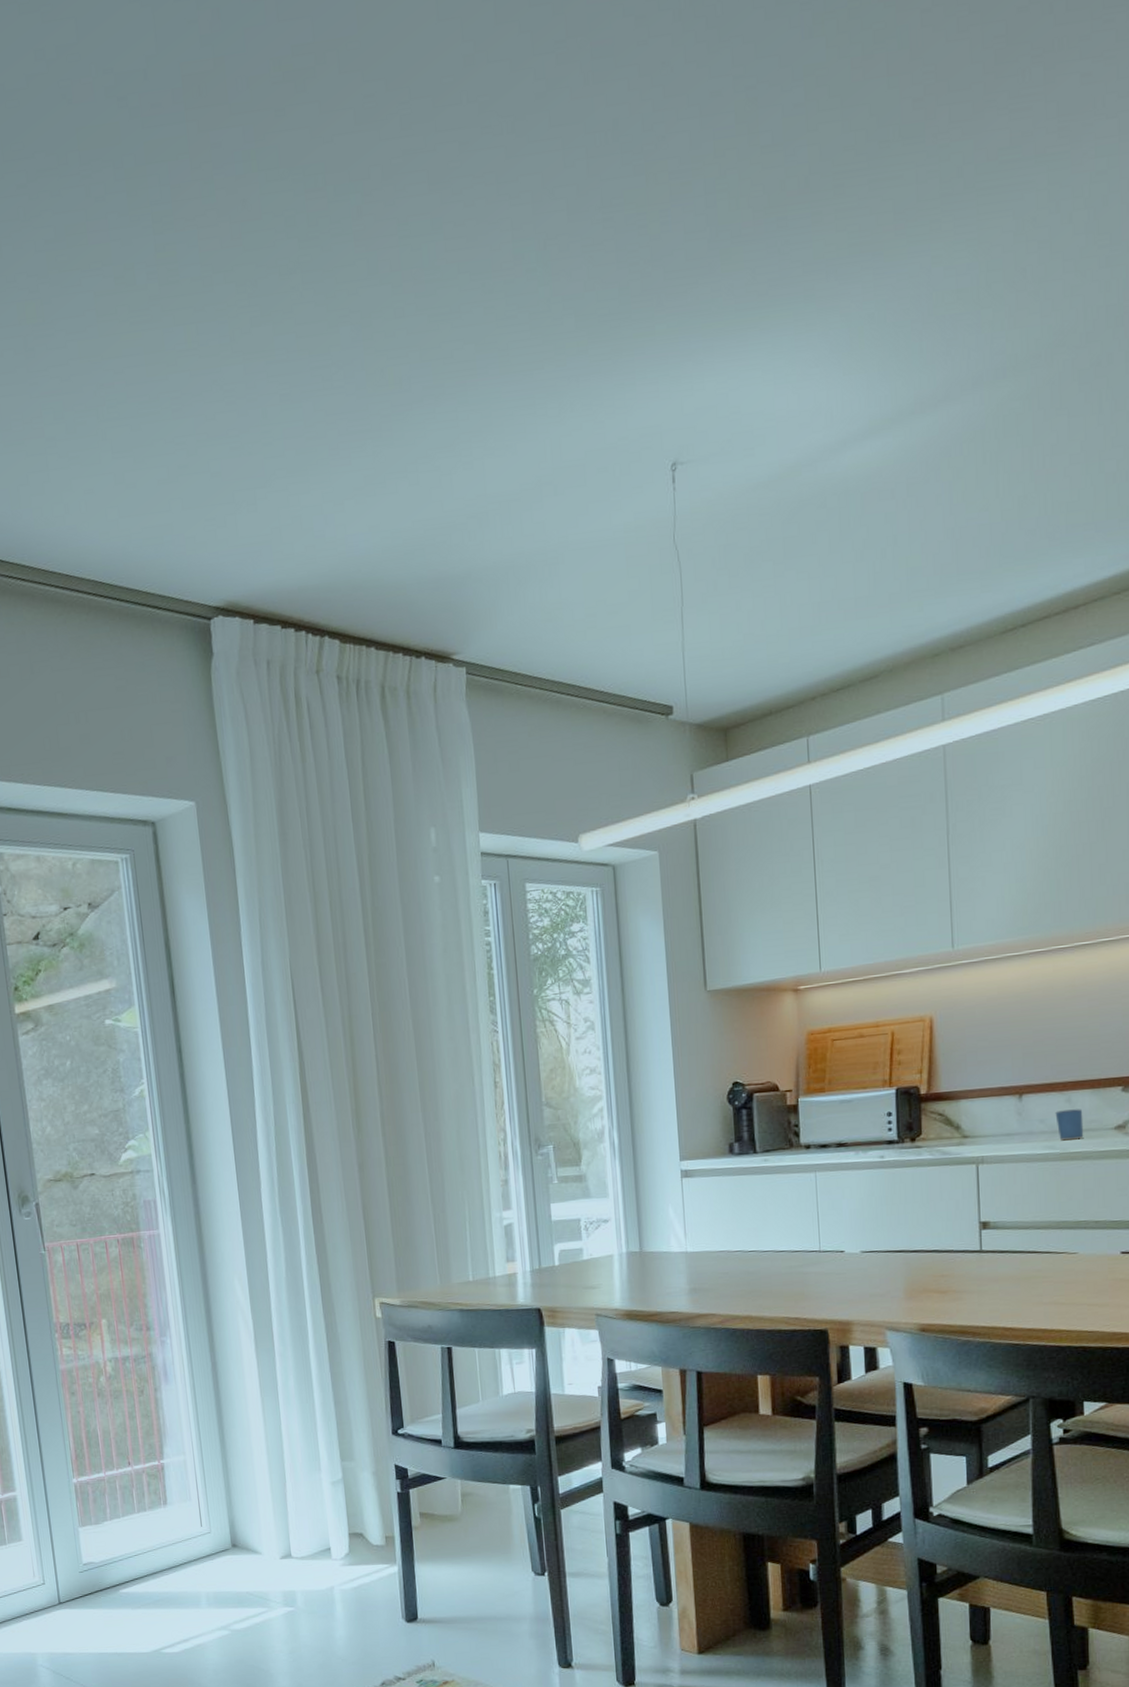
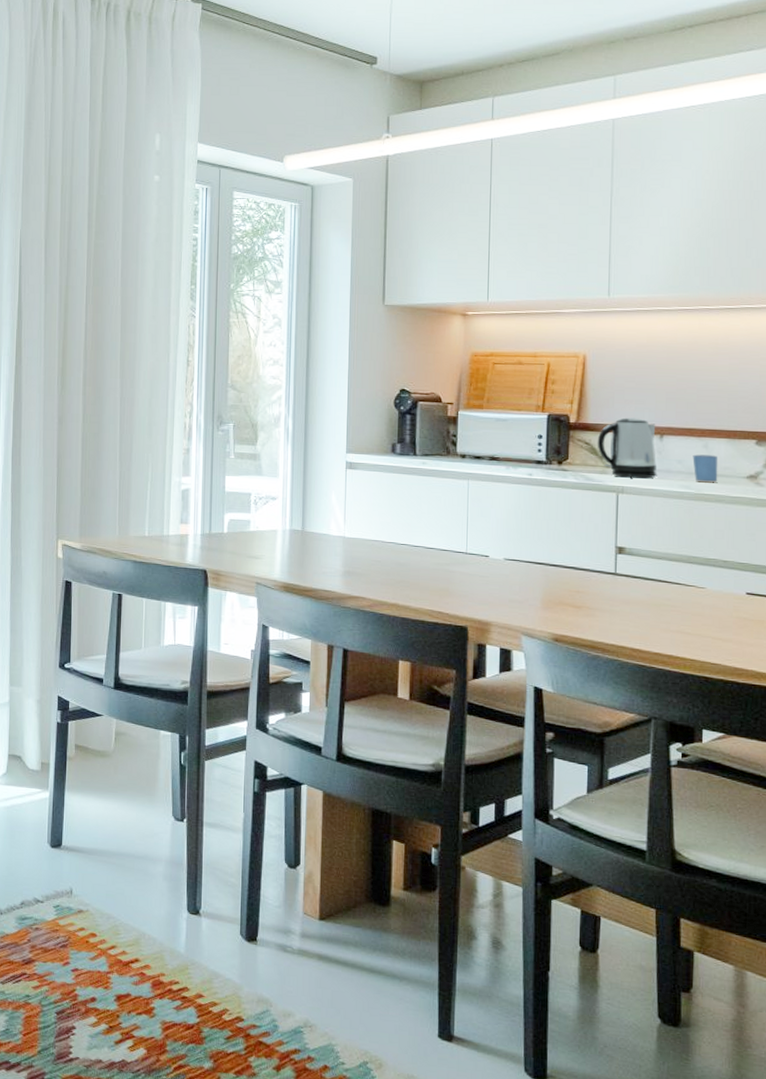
kettle: none [951,1079,1019,1147] -> present [597,417,657,479]

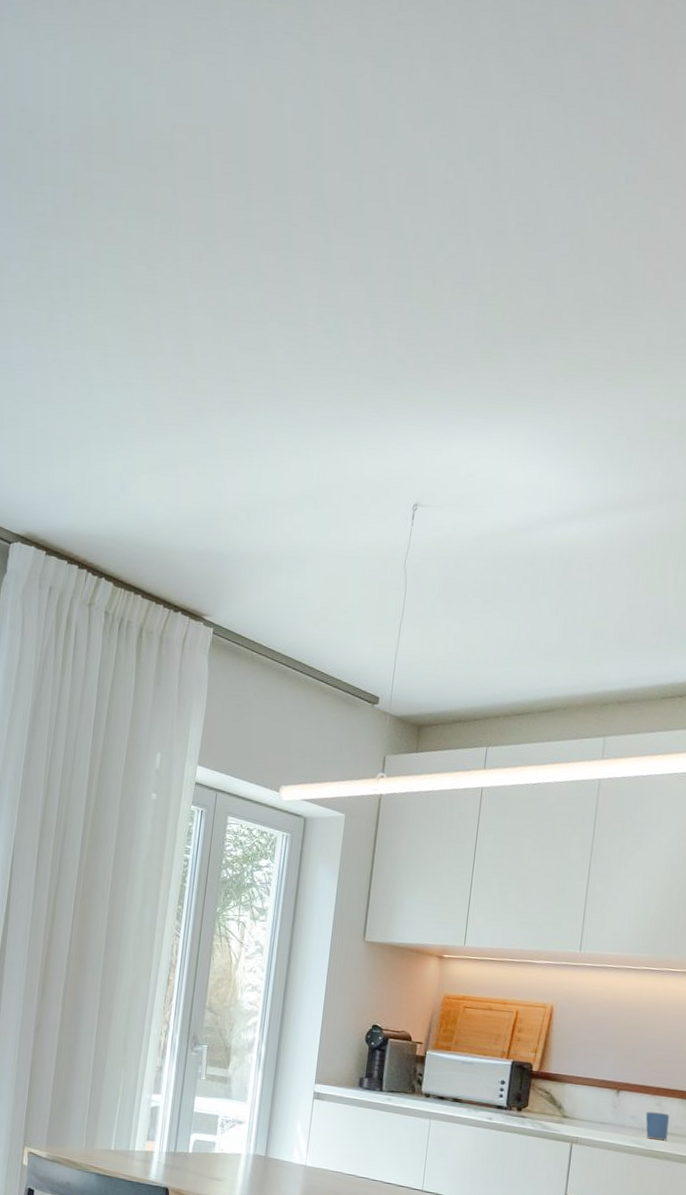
kettle: present [597,417,657,479] -> none [556,1070,614,1131]

